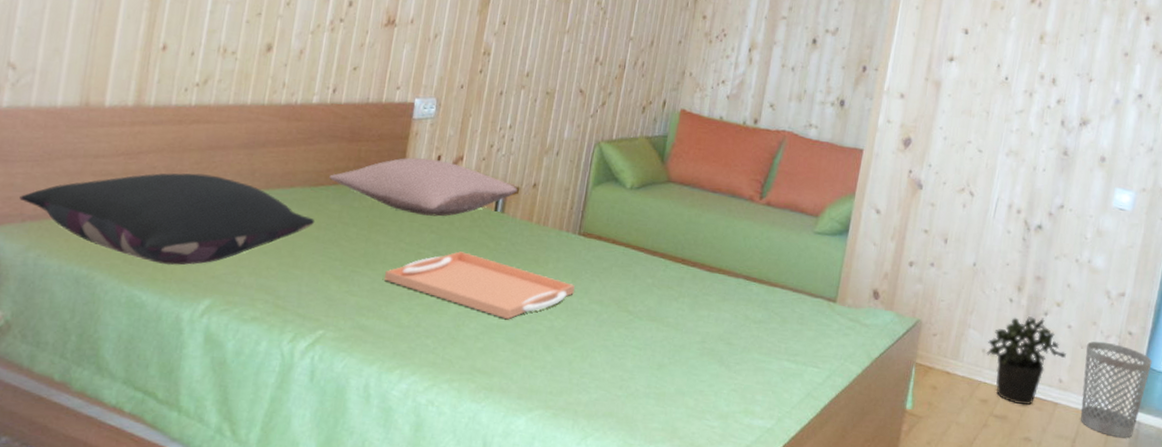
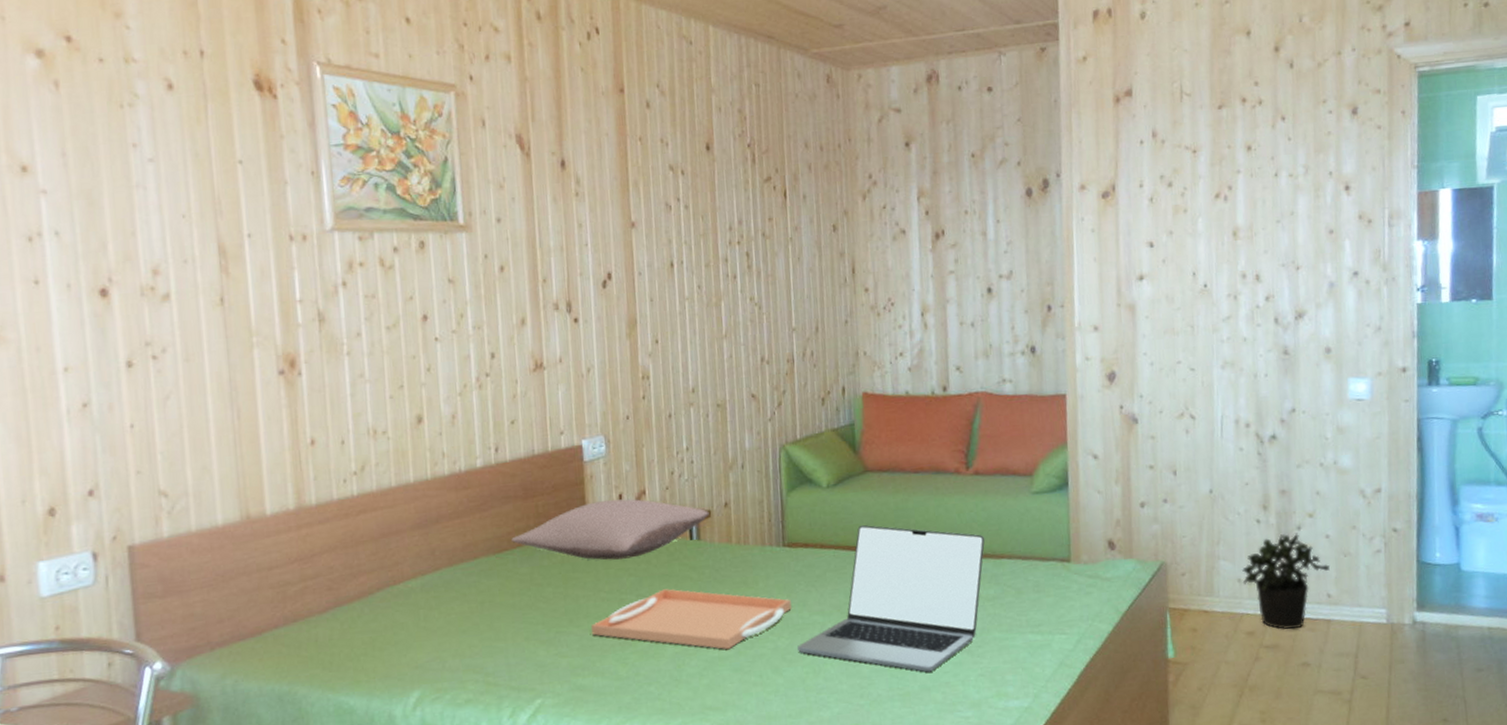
pillow: present [19,173,315,265] -> none [203,563,508,665]
laptop: none [571,229,764,378] -> present [797,524,985,672]
wastebasket: present [1080,341,1152,438] -> none [1350,544,1425,643]

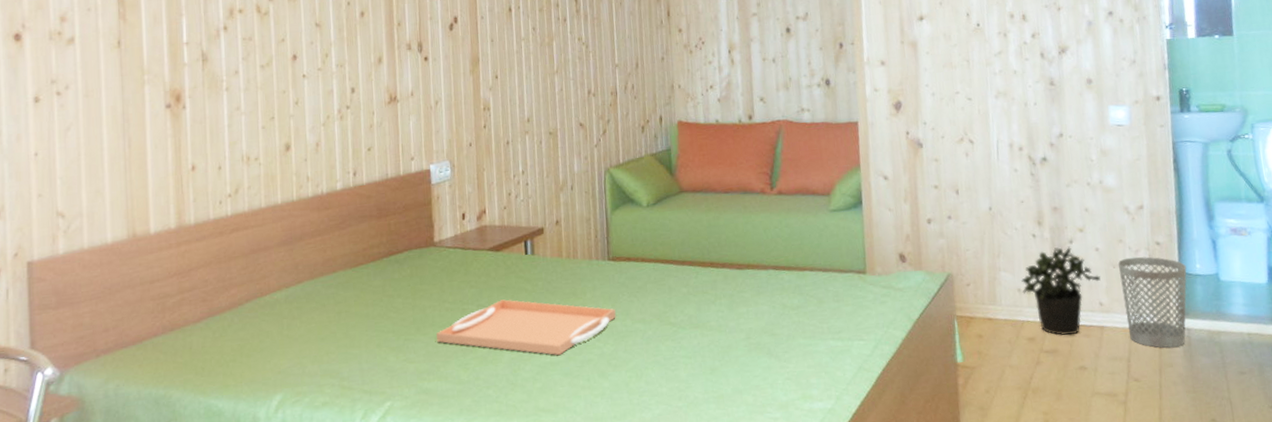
pillow: present [511,499,709,560] -> none [366,217,542,274]
laptop: present [797,524,985,672] -> none [621,240,789,376]
wastebasket: none [1350,544,1425,643] -> present [1118,256,1187,348]

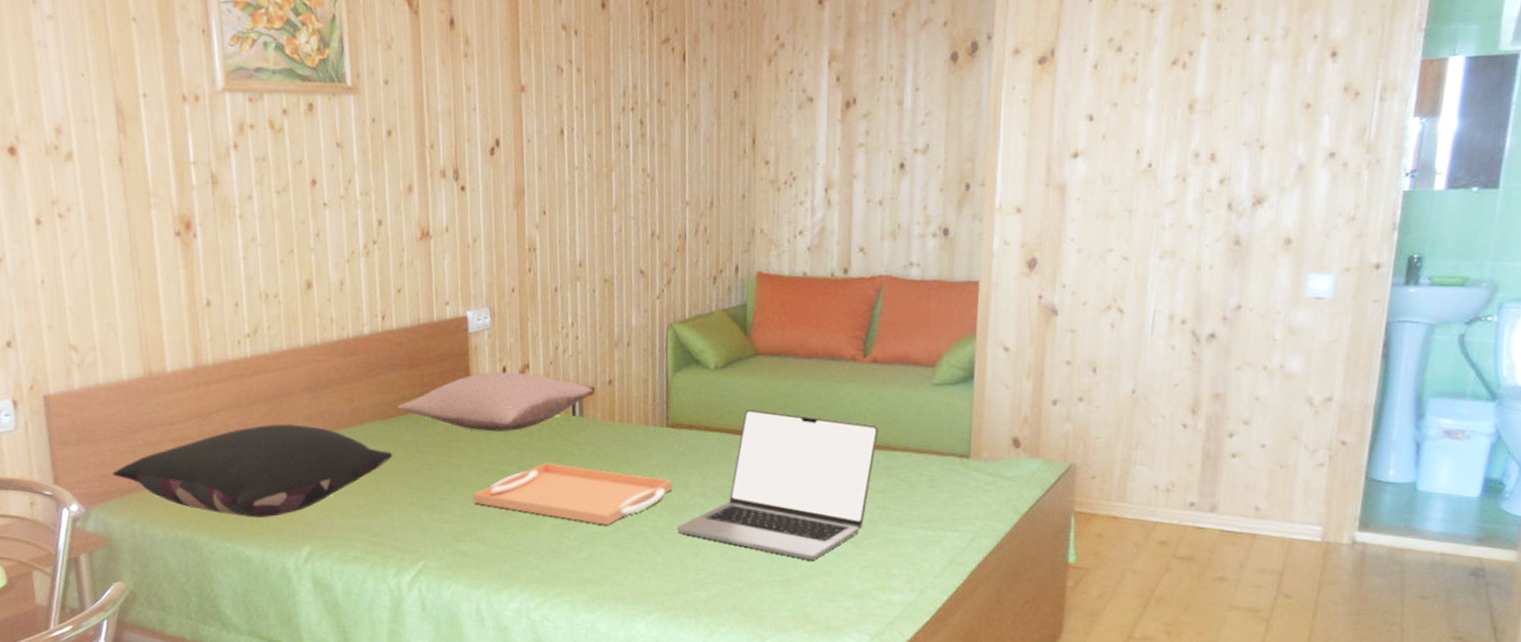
pillow: none [90,276,362,370] -> present [113,424,393,518]
pillow: none [366,217,542,274] -> present [397,372,593,433]
laptop: none [621,240,789,376] -> present [677,409,879,561]
potted plant: present [1020,246,1101,336] -> none [1159,440,1262,542]
wastebasket: present [1118,256,1187,348] -> none [1286,457,1376,564]

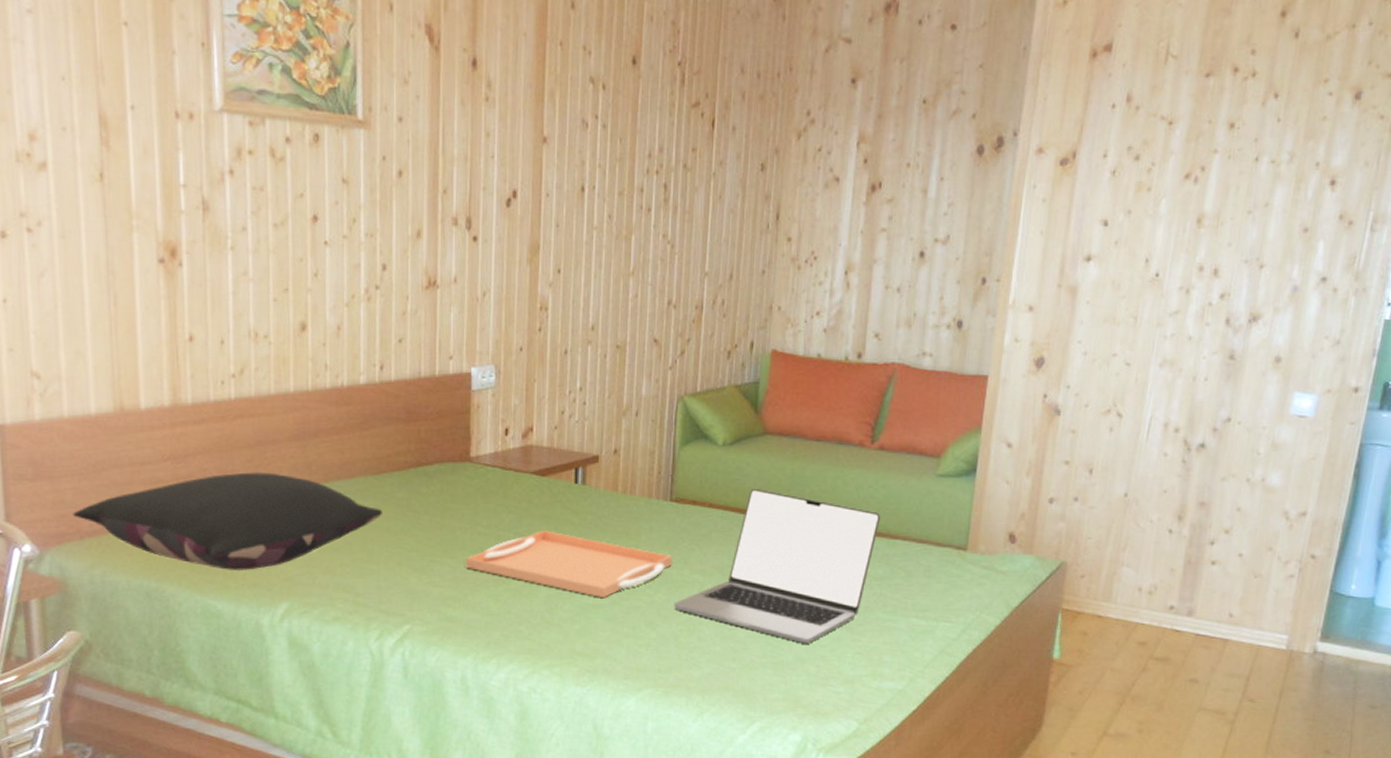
pillow: present [397,372,593,433] -> none [391,432,597,496]

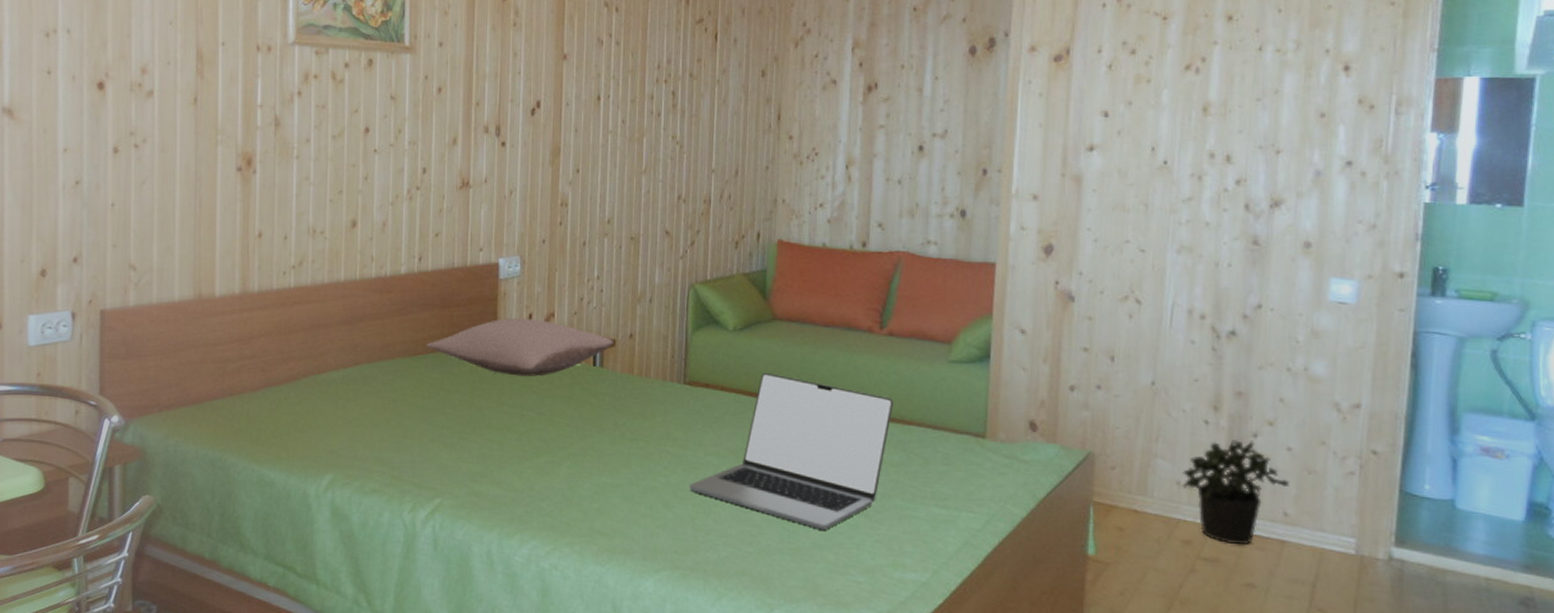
pillow: present [73,472,383,570] -> none [154,353,419,443]
pillow: none [391,432,597,496] -> present [426,318,614,377]
serving tray: present [466,530,672,599] -> none [493,410,687,478]
potted plant: none [1143,547,1237,645] -> present [1181,440,1289,545]

